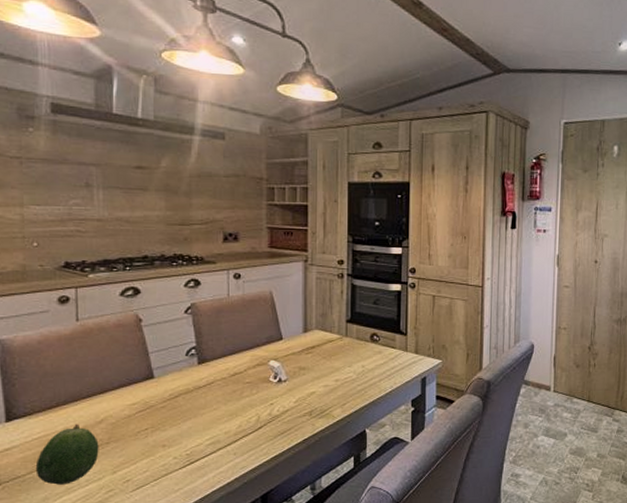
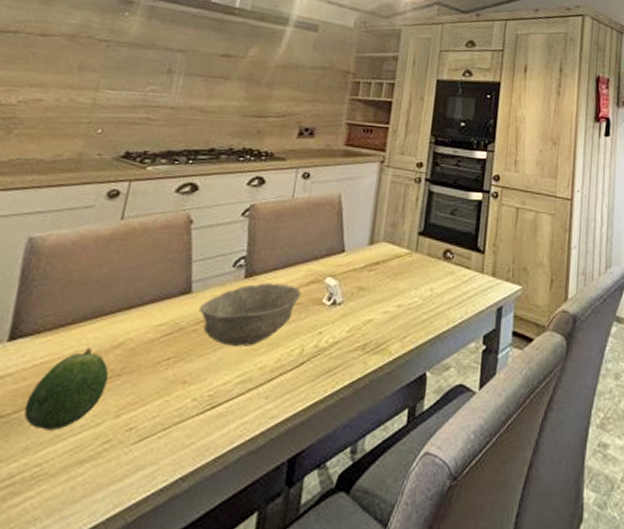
bowl: none [163,367,250,417] -> present [198,283,302,346]

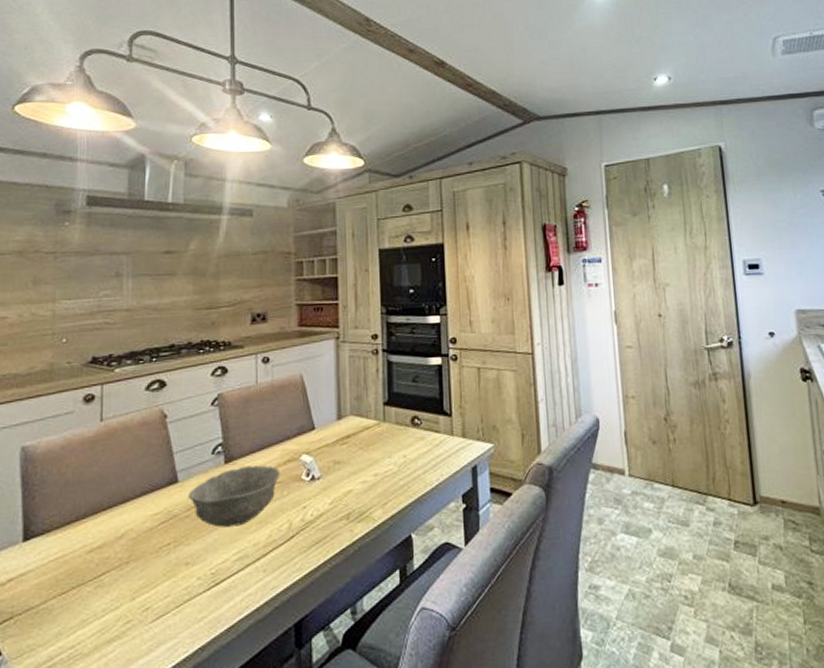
fruit: present [24,347,109,430] -> none [50,540,118,617]

